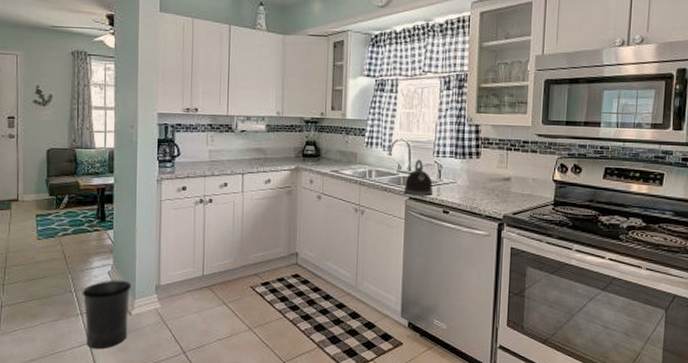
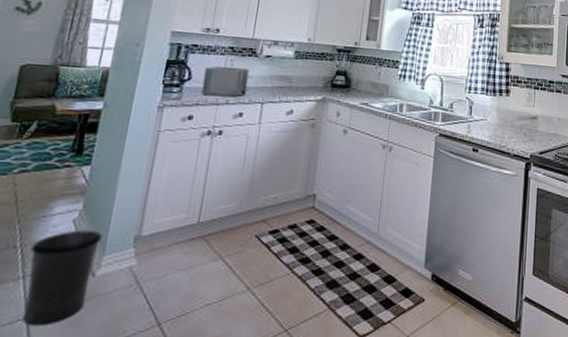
toaster: none [190,142,229,170] -> present [201,66,250,98]
kettle: present [404,159,434,197] -> none [435,94,464,134]

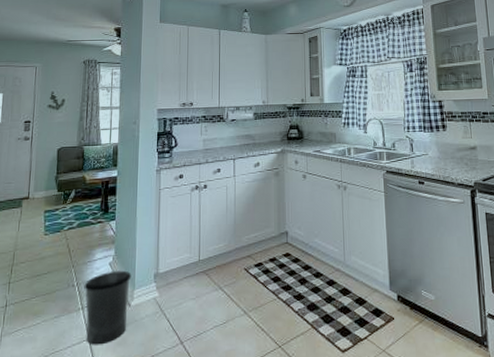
toaster: present [201,66,250,98] -> none [186,132,221,158]

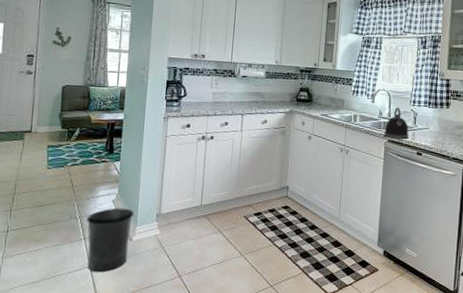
kettle: none [381,135,408,170] -> present [384,107,410,140]

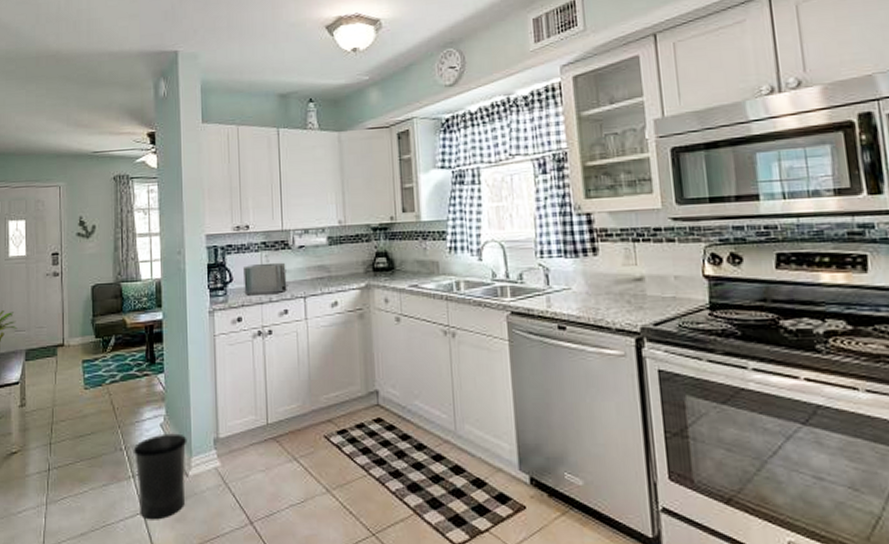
toaster: none [195,85,231,110] -> present [243,262,287,296]
kettle: present [384,107,410,140] -> none [503,262,542,310]

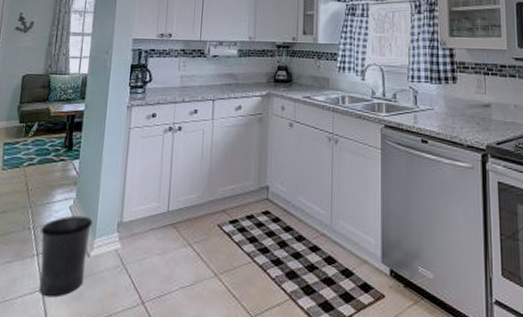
toaster: present [243,262,287,296] -> none [161,67,200,96]

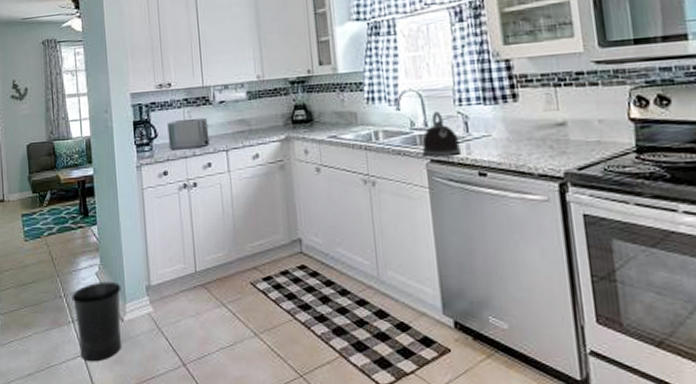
toaster: none [161,67,200,96] -> present [167,117,210,150]
kettle: none [379,84,410,124] -> present [422,111,462,158]

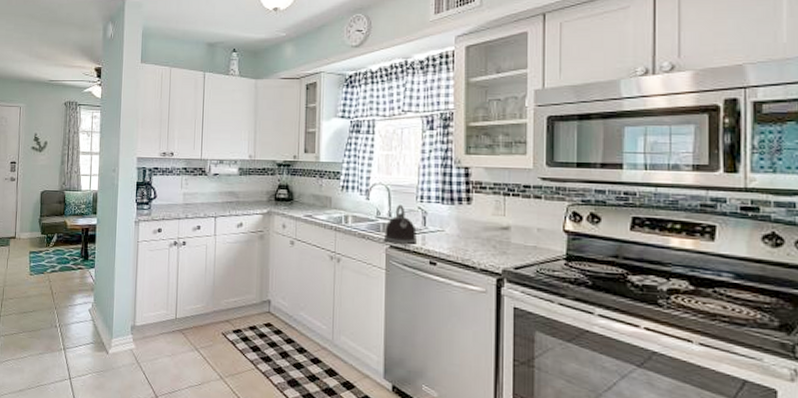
waste bin: present [71,281,121,362] -> none [65,317,110,386]
toaster: present [167,117,210,150] -> none [165,185,202,213]

